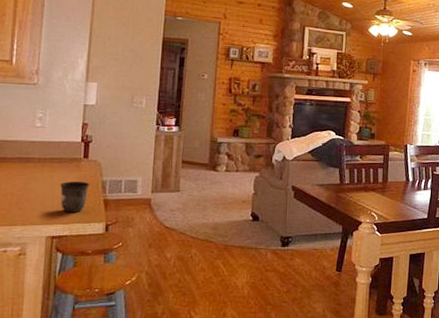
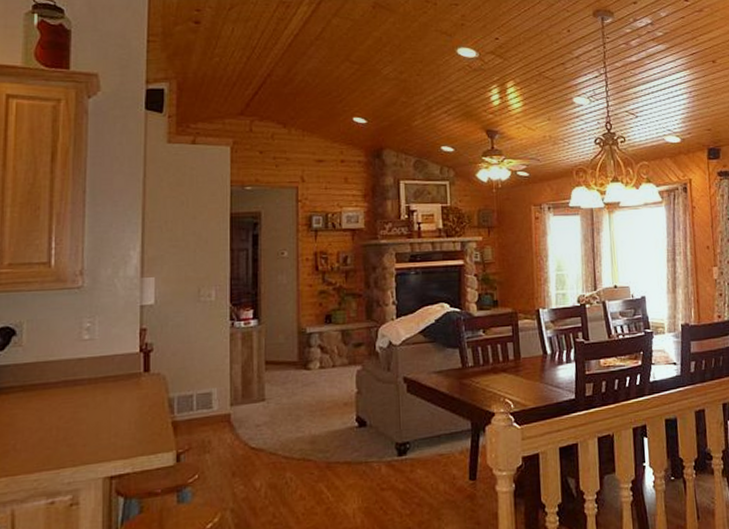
mug: present [59,181,90,213] -> none [116,401,153,444]

